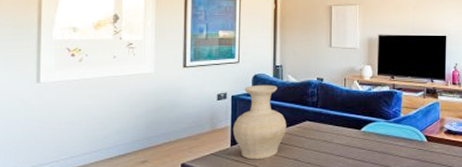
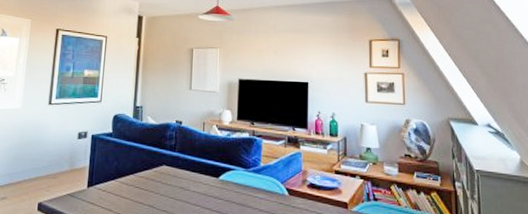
vase: present [232,85,287,160] -> none [90,125,144,204]

